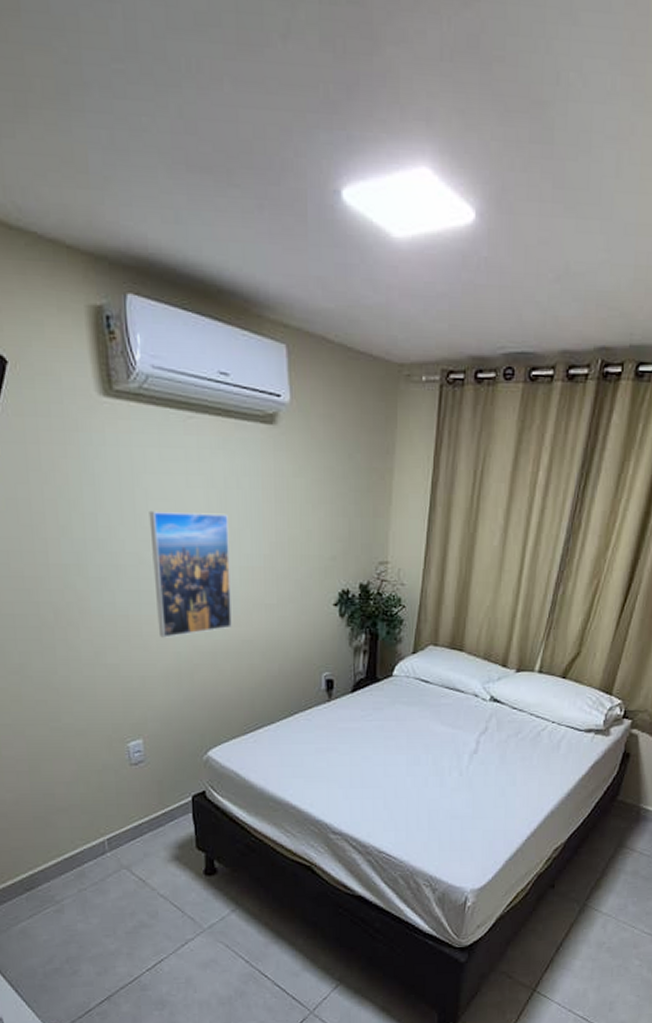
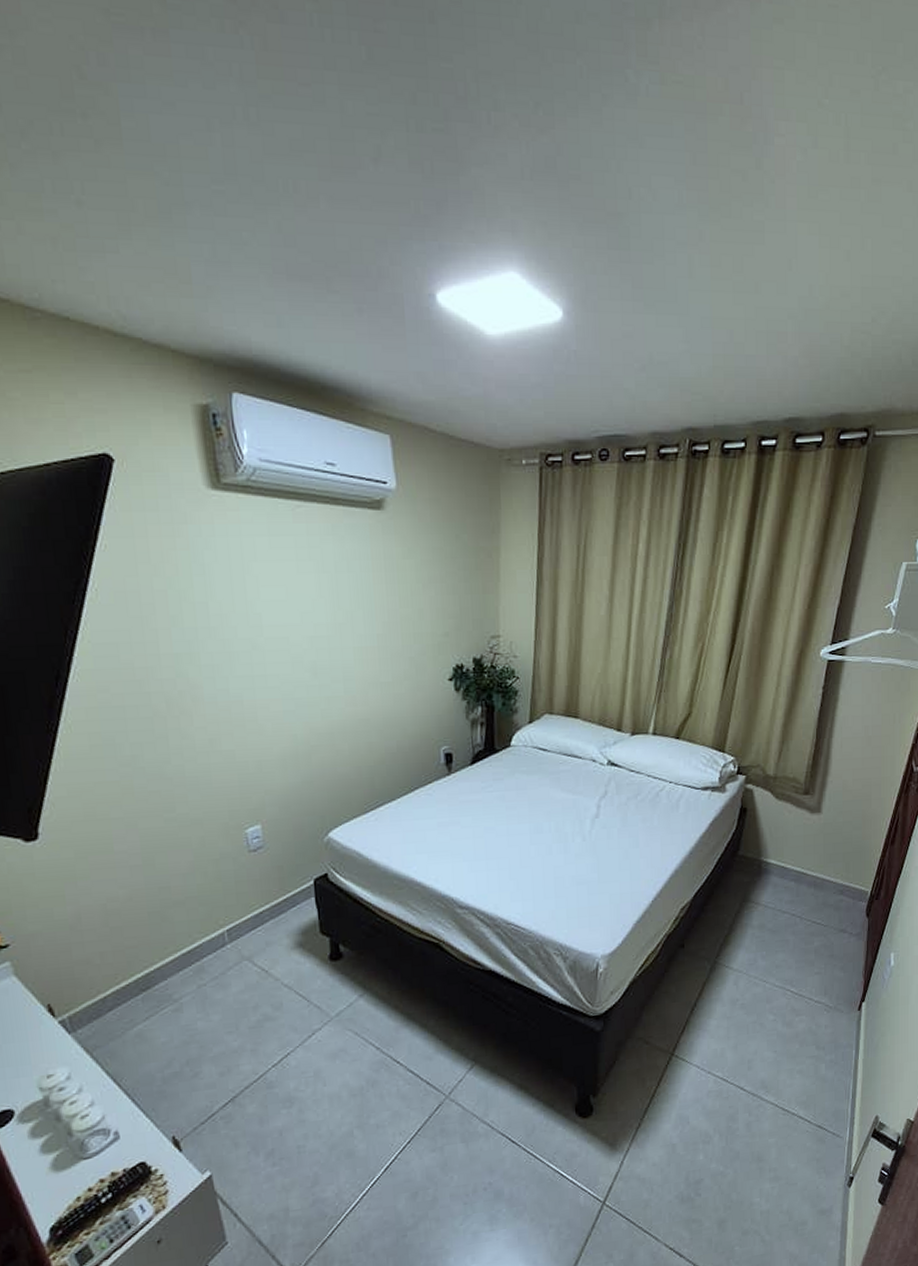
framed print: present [149,510,232,638] -> none [260,596,348,721]

